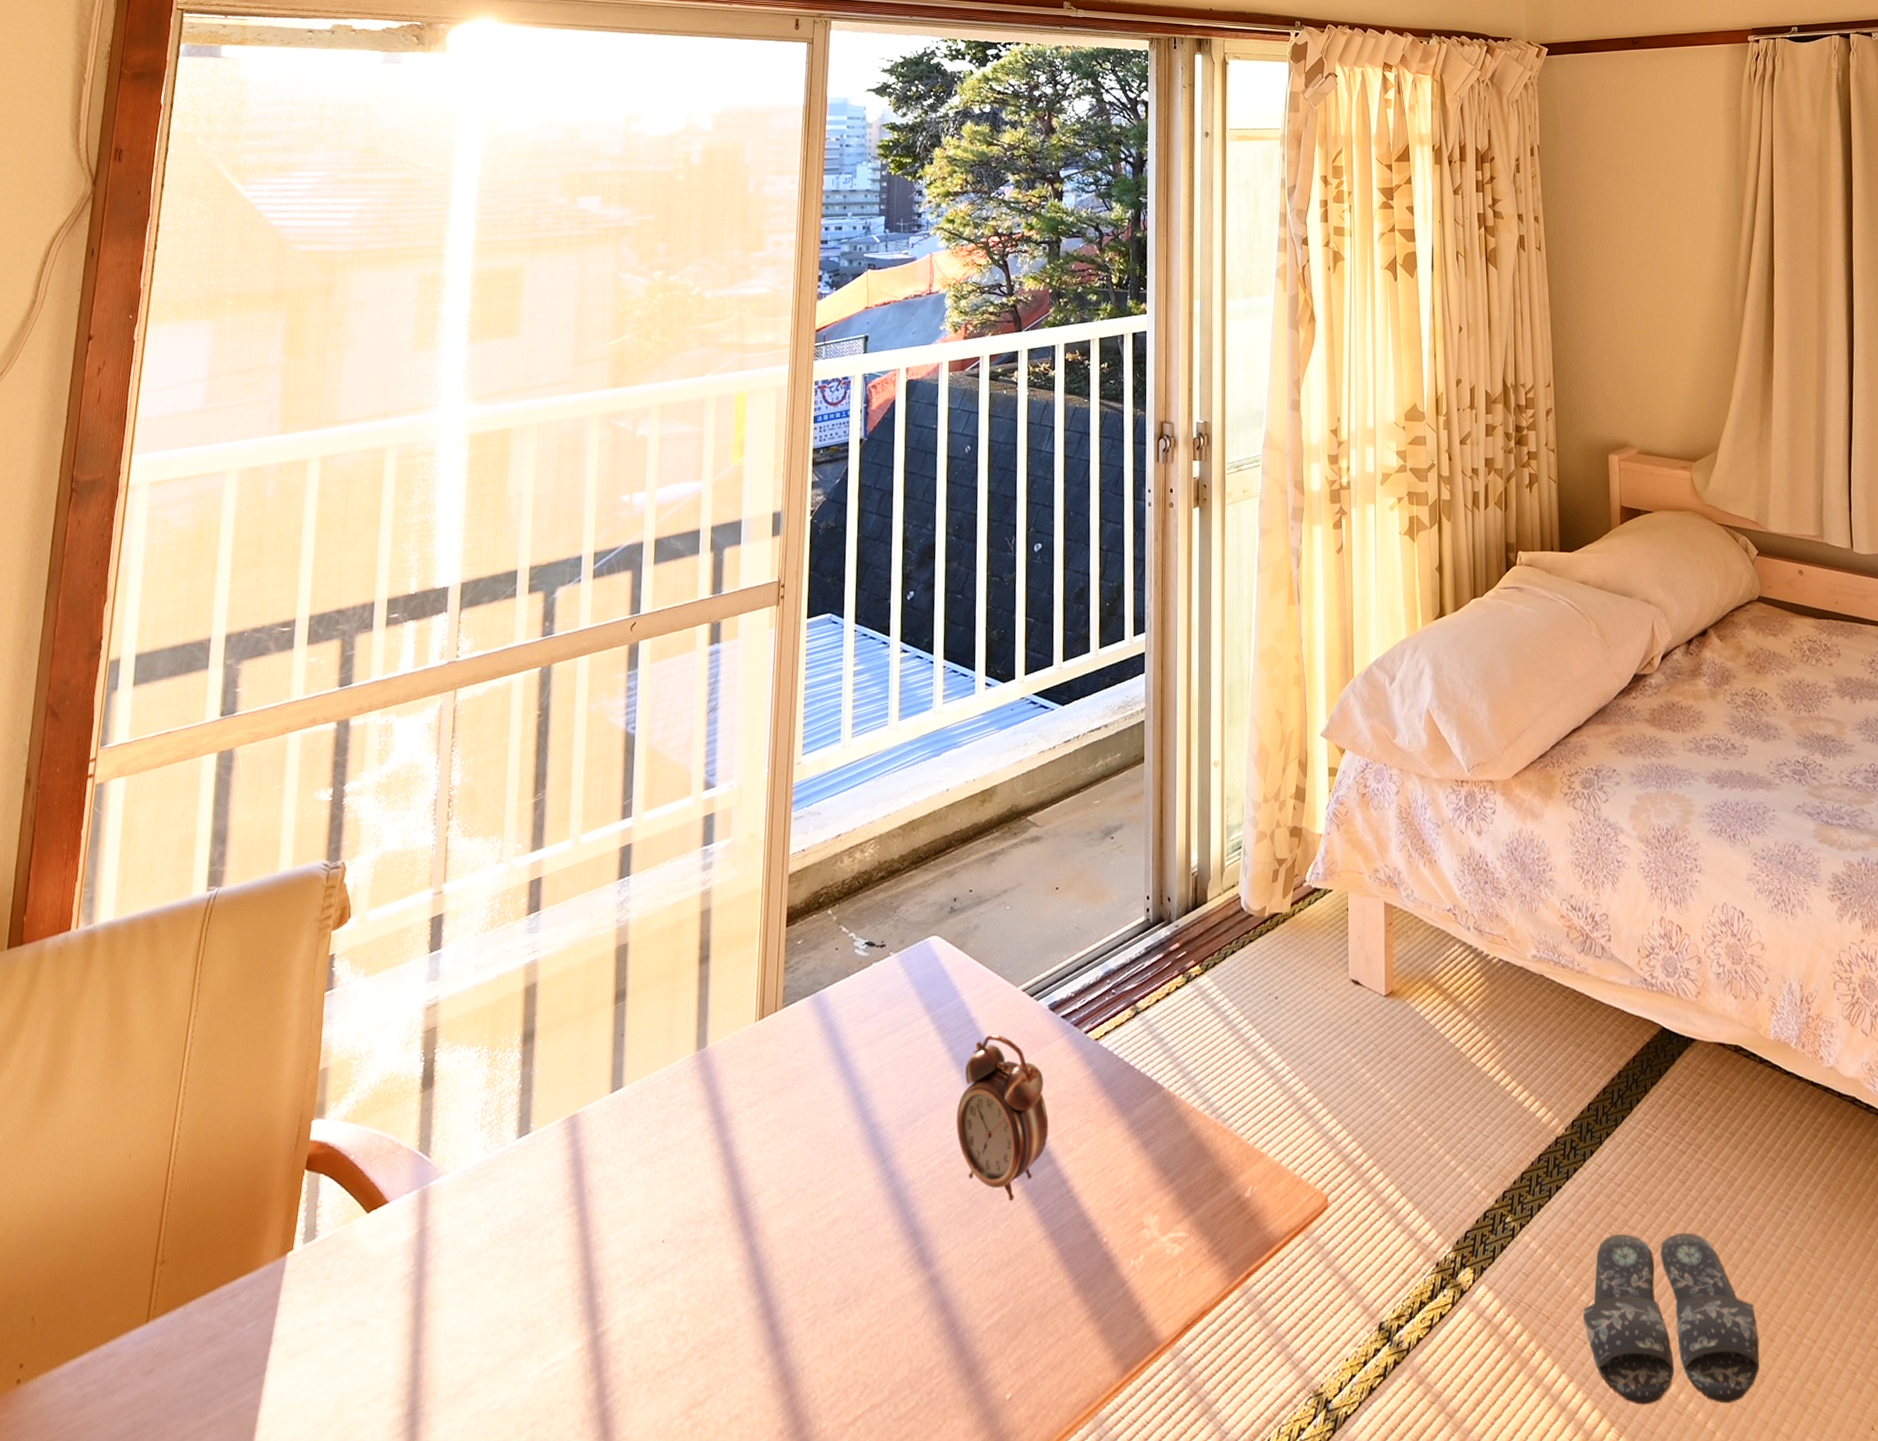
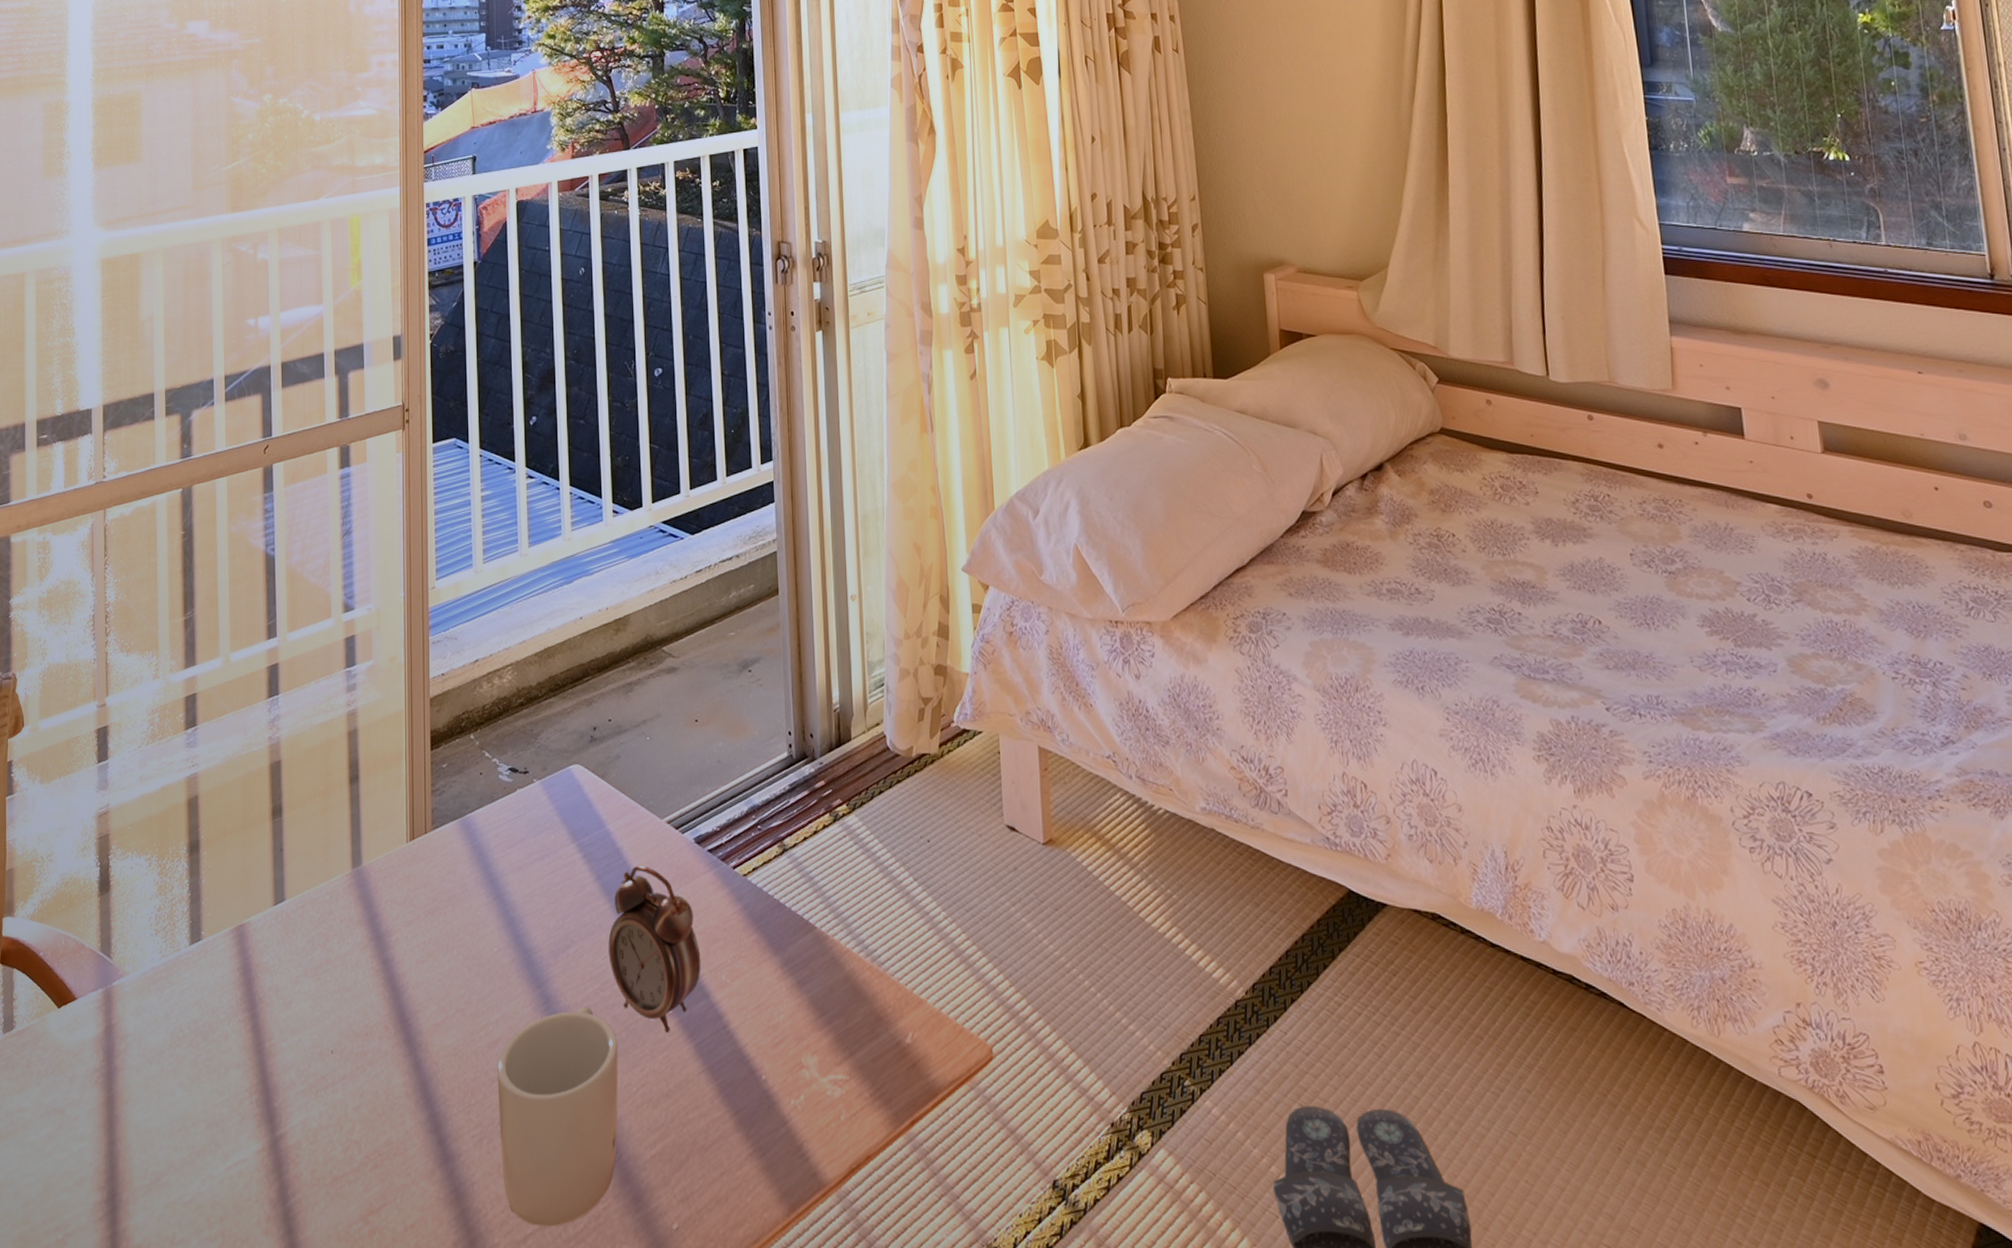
mug: none [834,1179,961,1407] -> present [497,1006,618,1227]

